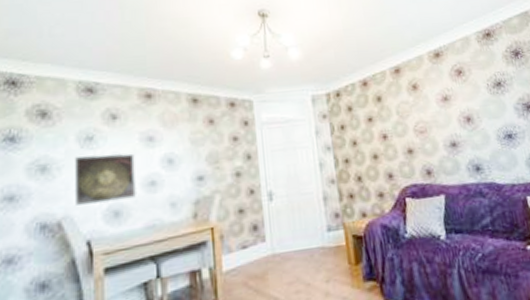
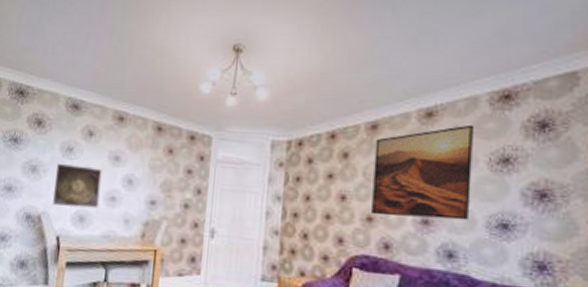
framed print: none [401,59,484,147] -> present [371,124,473,221]

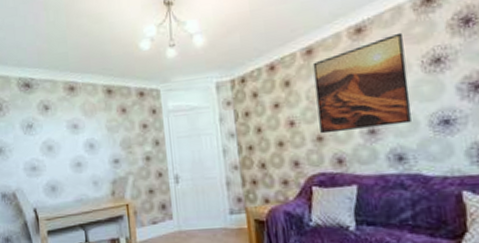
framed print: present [53,163,102,209] -> none [20,138,68,180]

